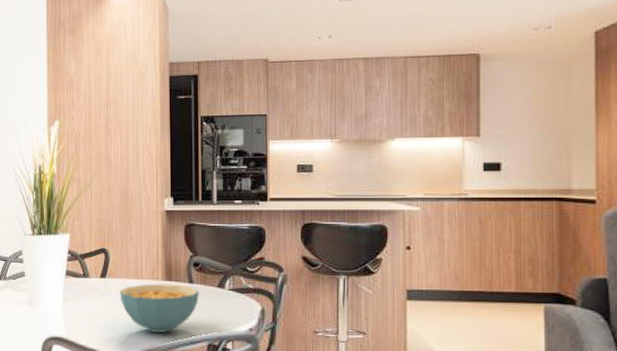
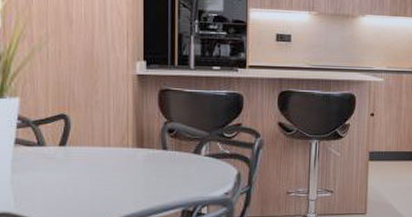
cereal bowl: present [119,283,199,333] -> none [82,151,173,201]

